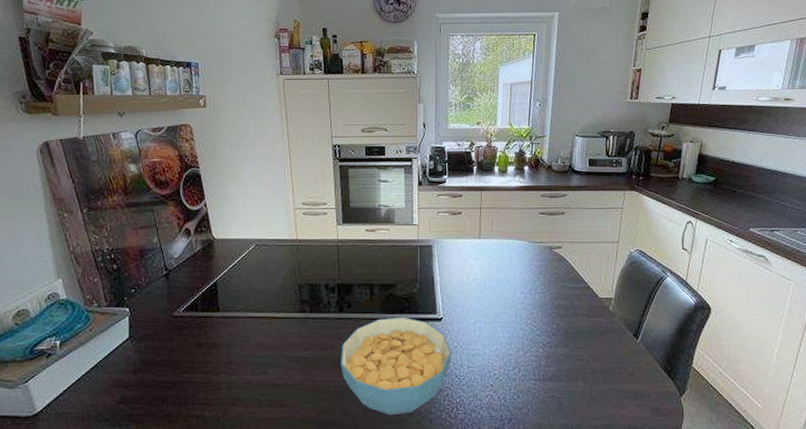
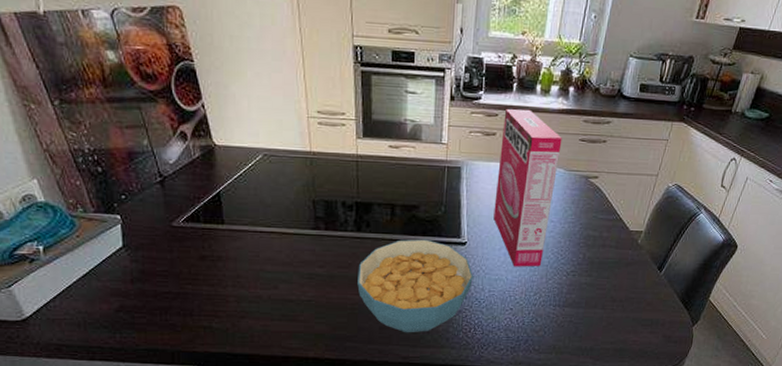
cereal box: none [466,188,523,341] -> present [493,108,562,267]

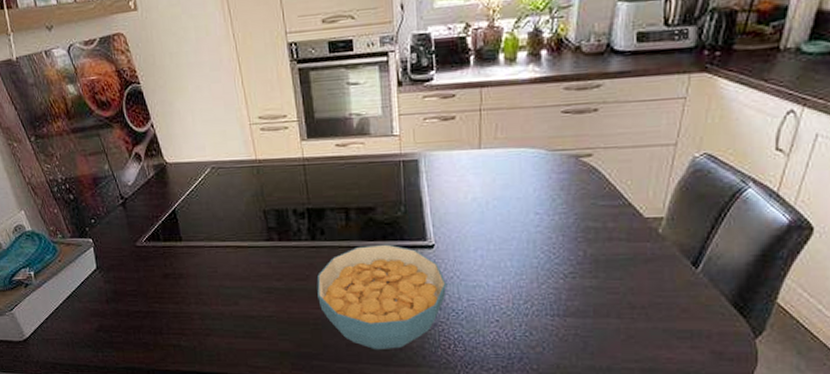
cereal box: present [493,108,562,267] -> none [462,83,539,271]

